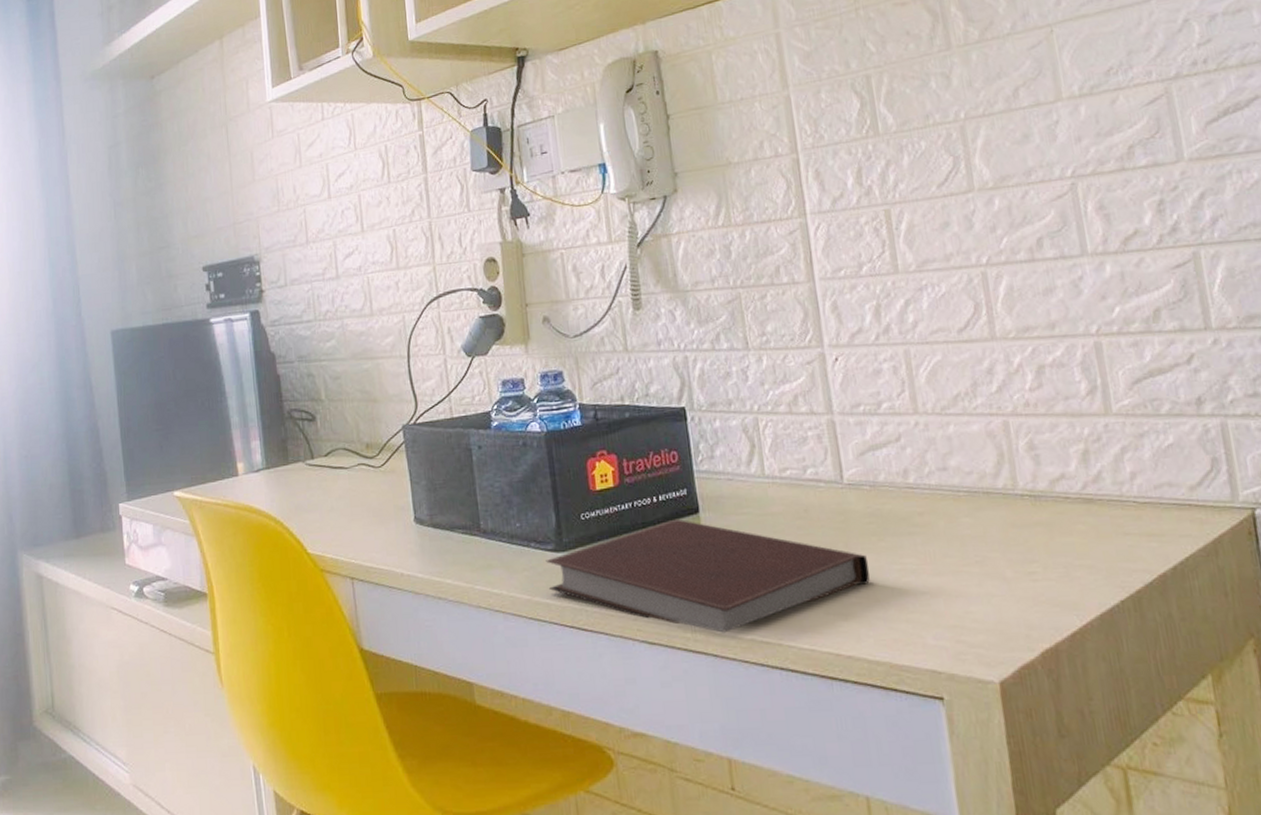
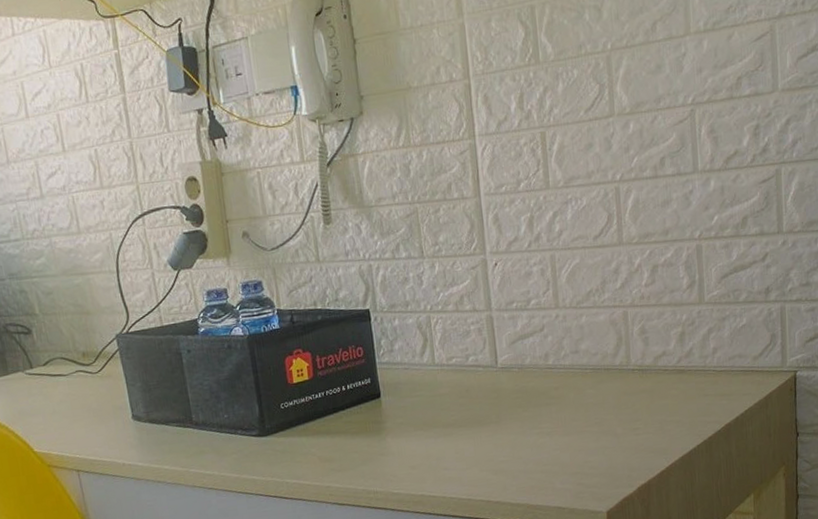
notebook: present [545,518,870,633] -> none [251,403,516,492]

